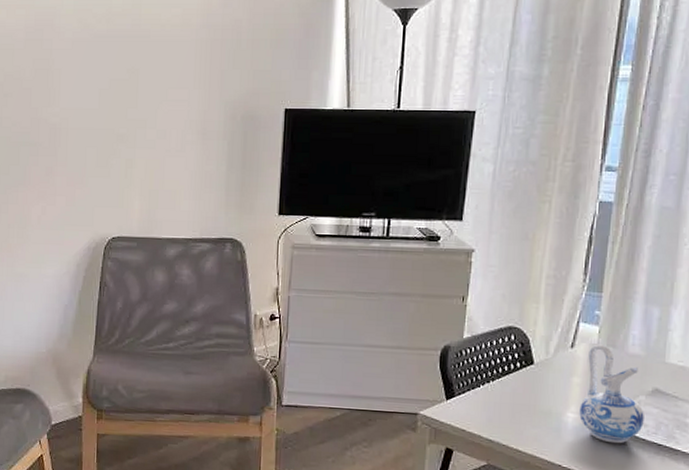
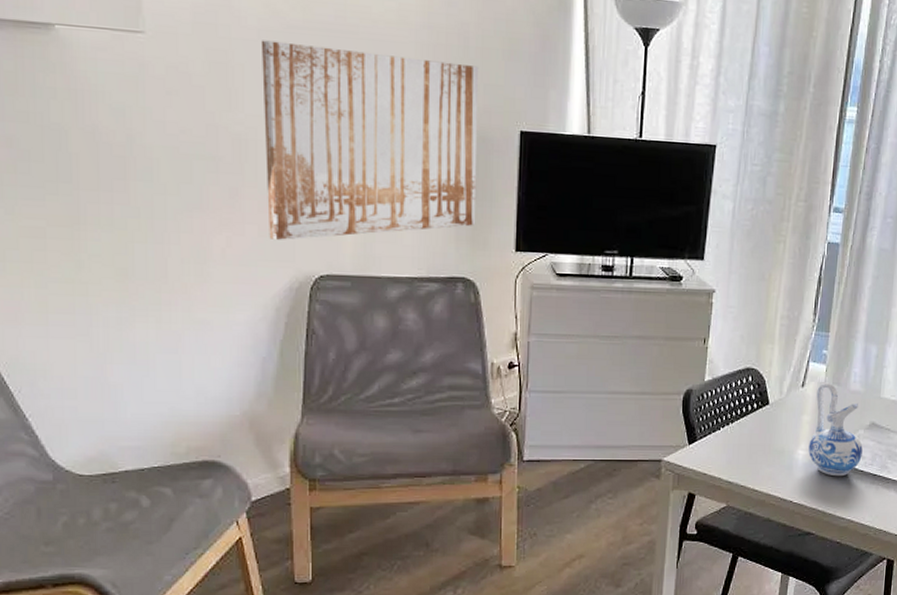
wall art: none [74,49,250,208] -> present [260,40,479,240]

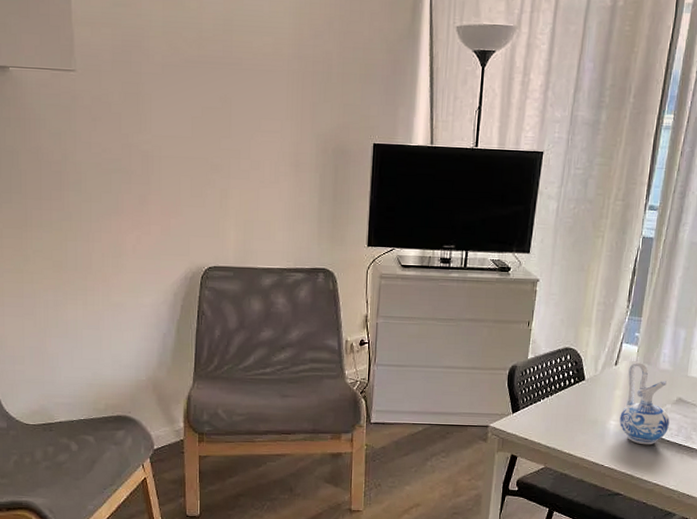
wall art: present [260,40,479,240] -> none [164,73,340,238]

